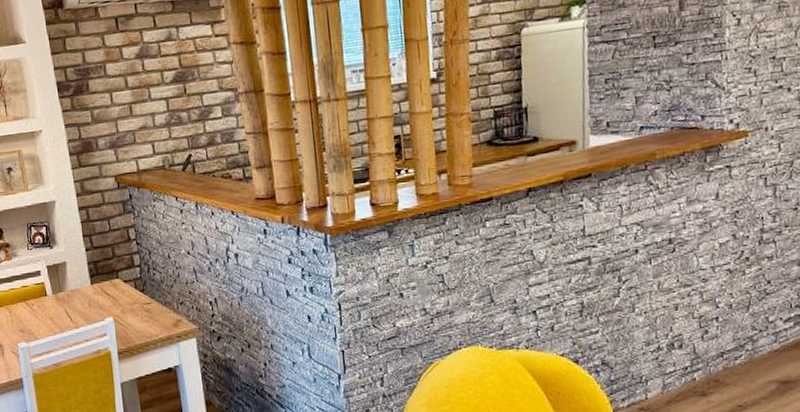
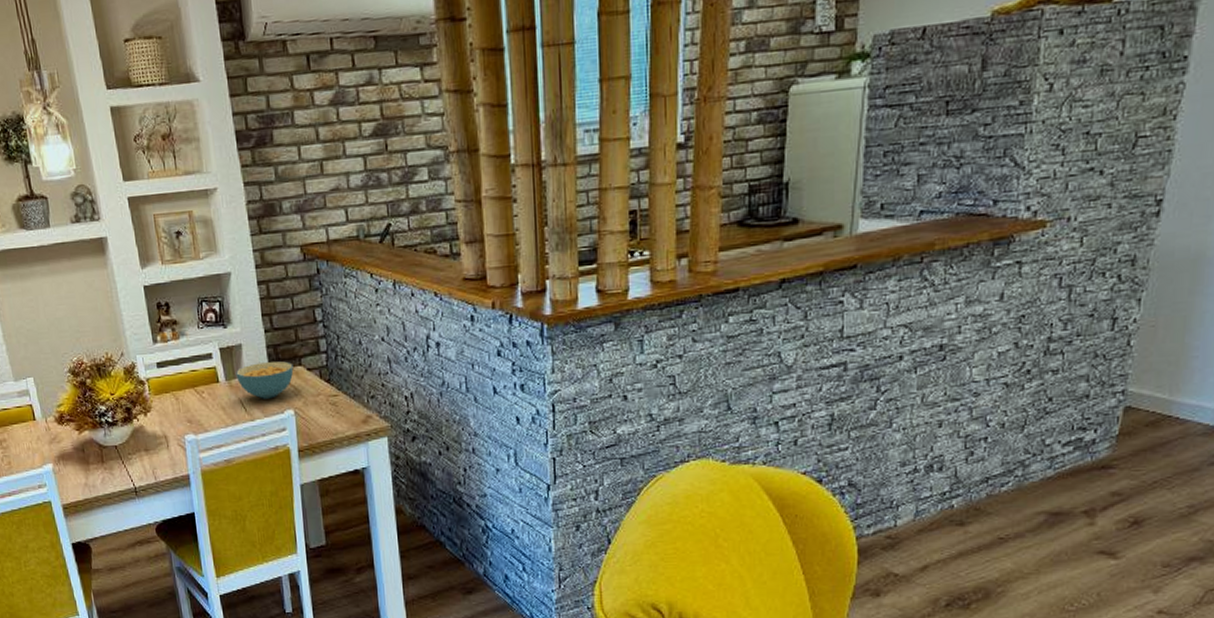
cereal bowl: none [62,275,112,309] -> present [236,361,294,399]

